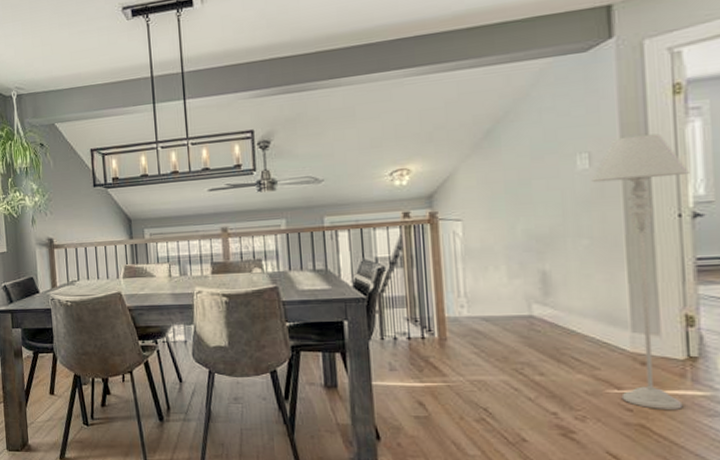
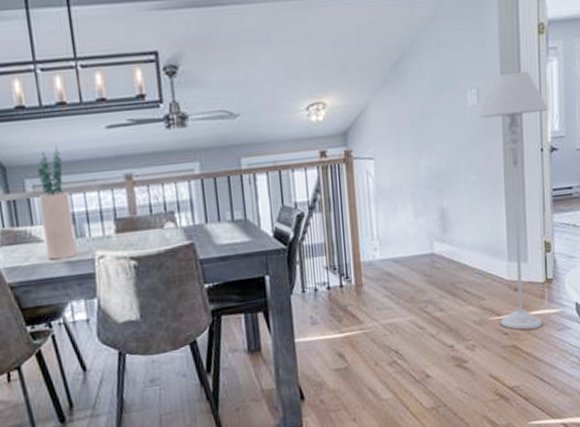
vase: none [153,205,180,291] -> present [37,146,77,260]

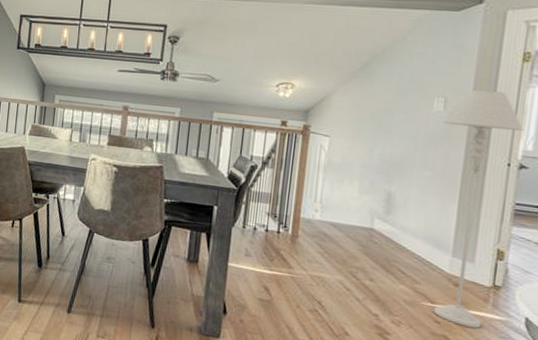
vase: present [37,146,77,260] -> none [57,77,83,155]

